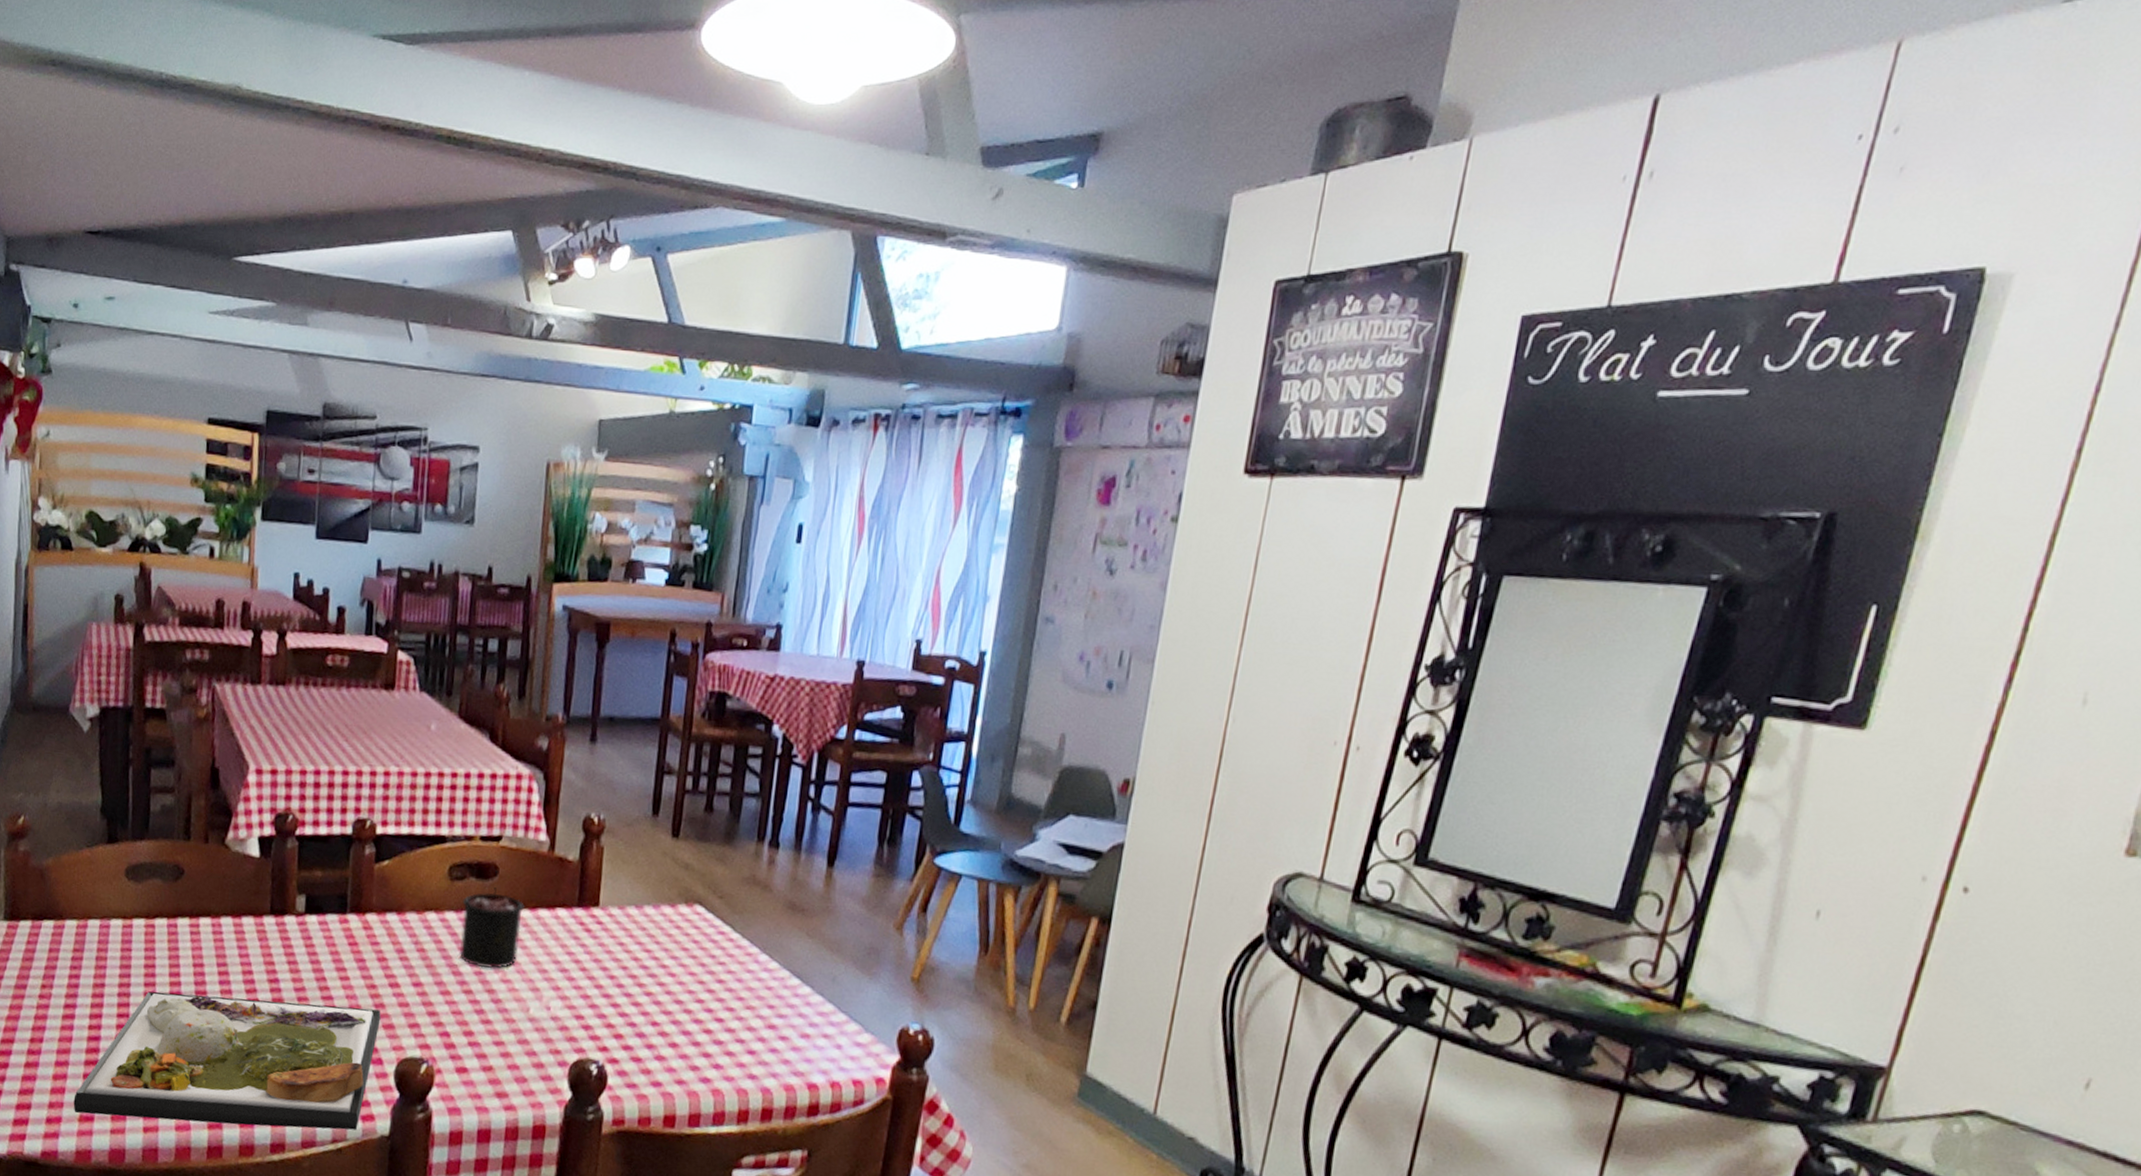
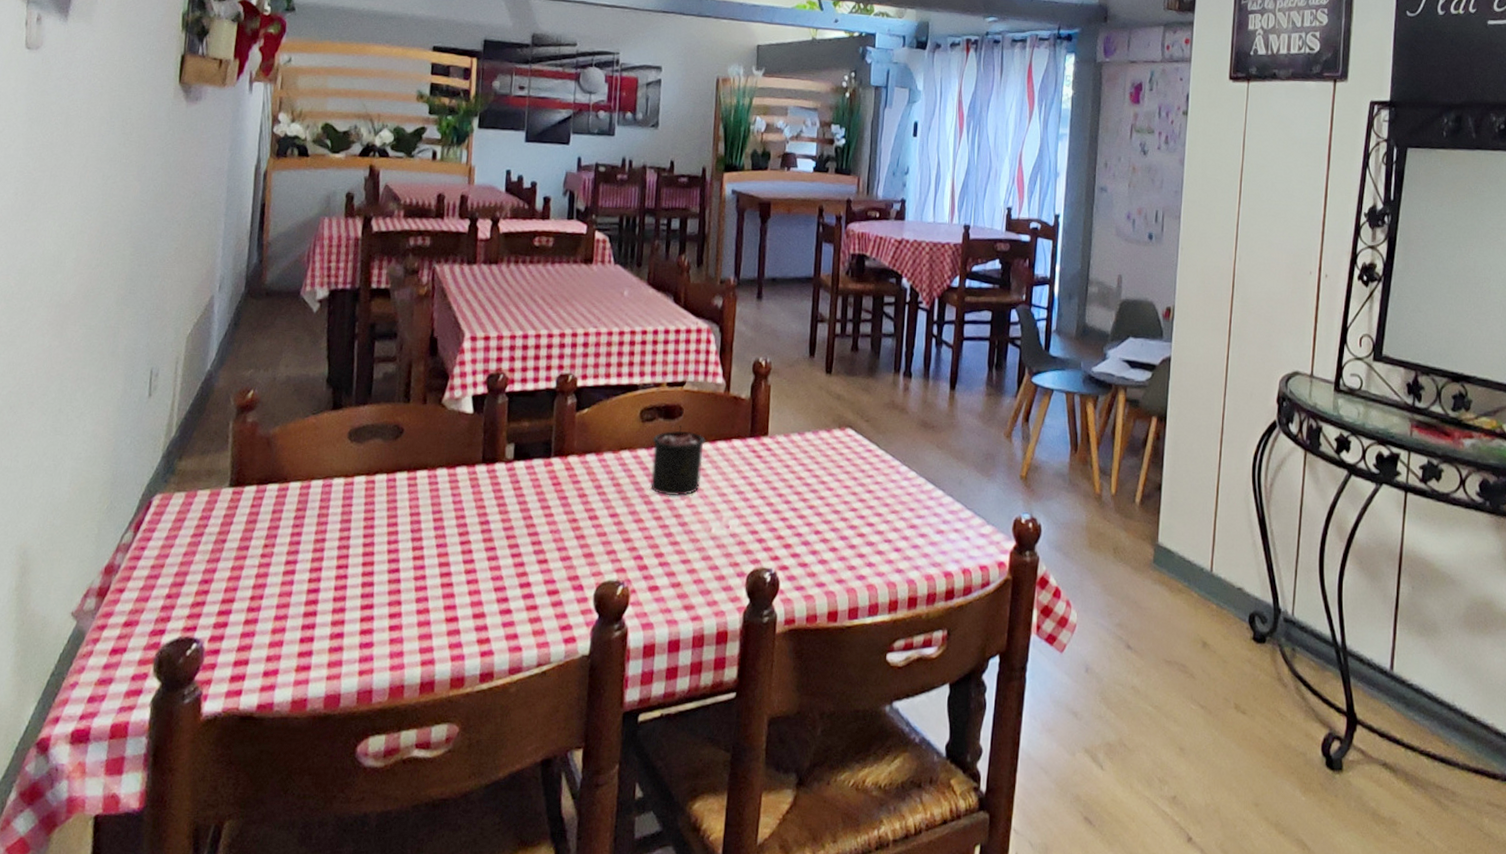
dinner plate: present [73,991,381,1130] -> none [290,540,582,664]

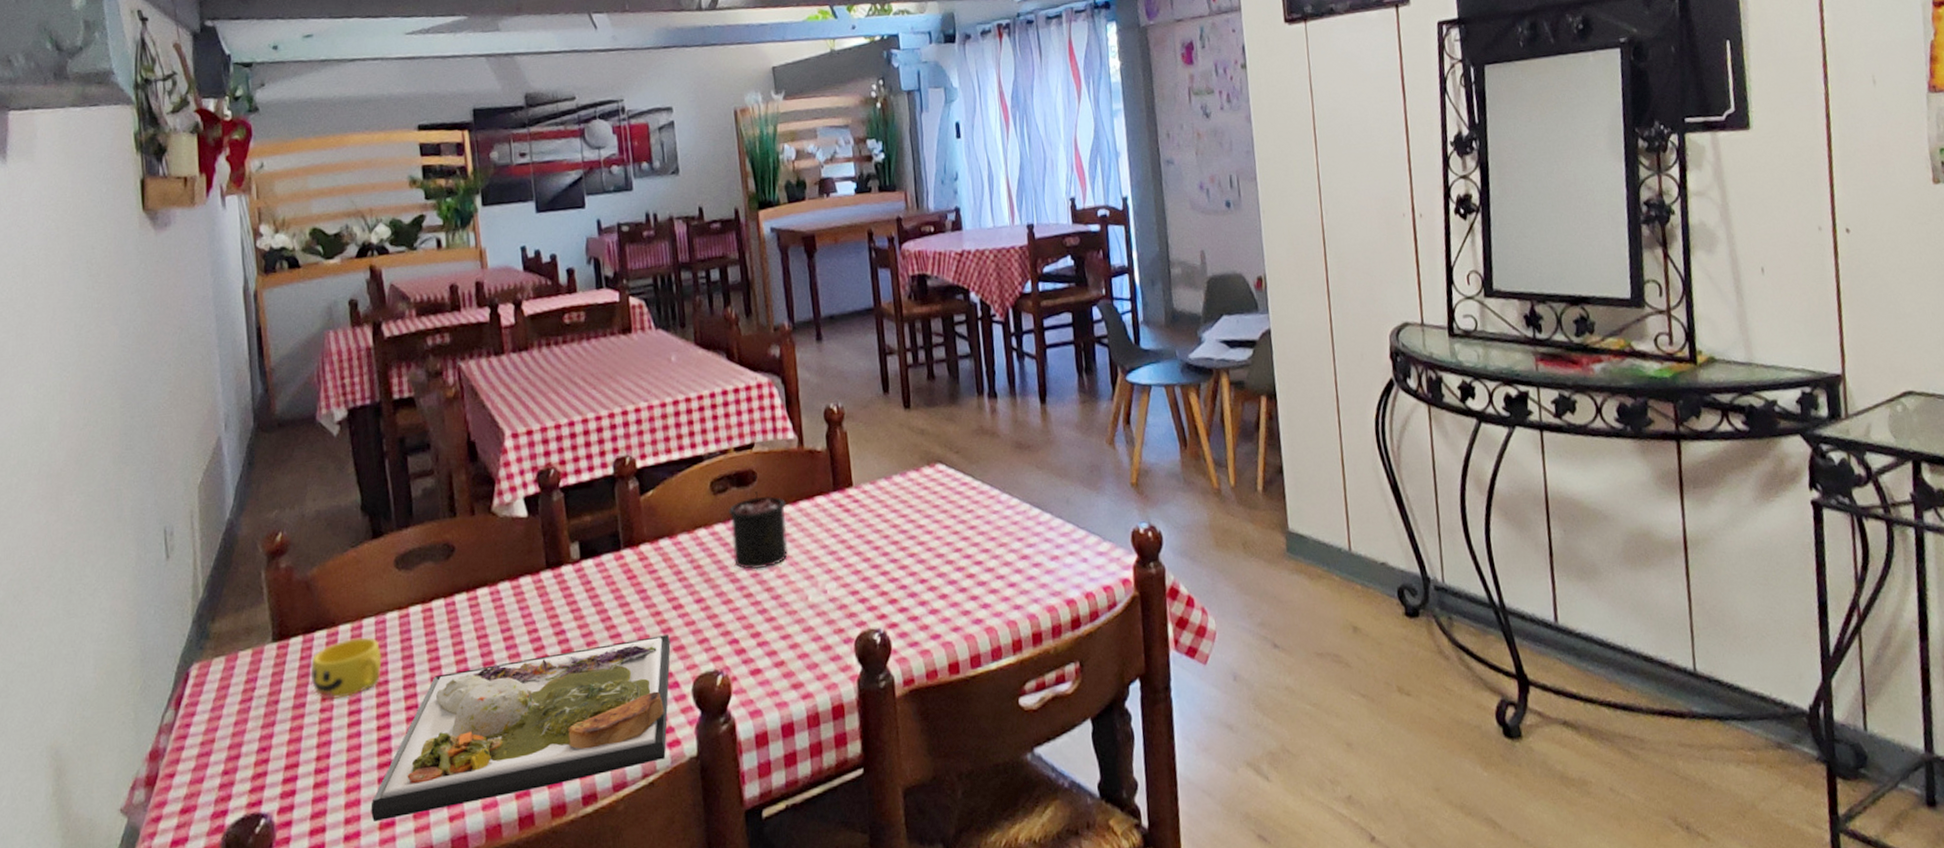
cup: none [258,496,323,548] -> present [310,637,382,700]
dinner plate: none [290,540,582,664] -> present [371,635,671,821]

